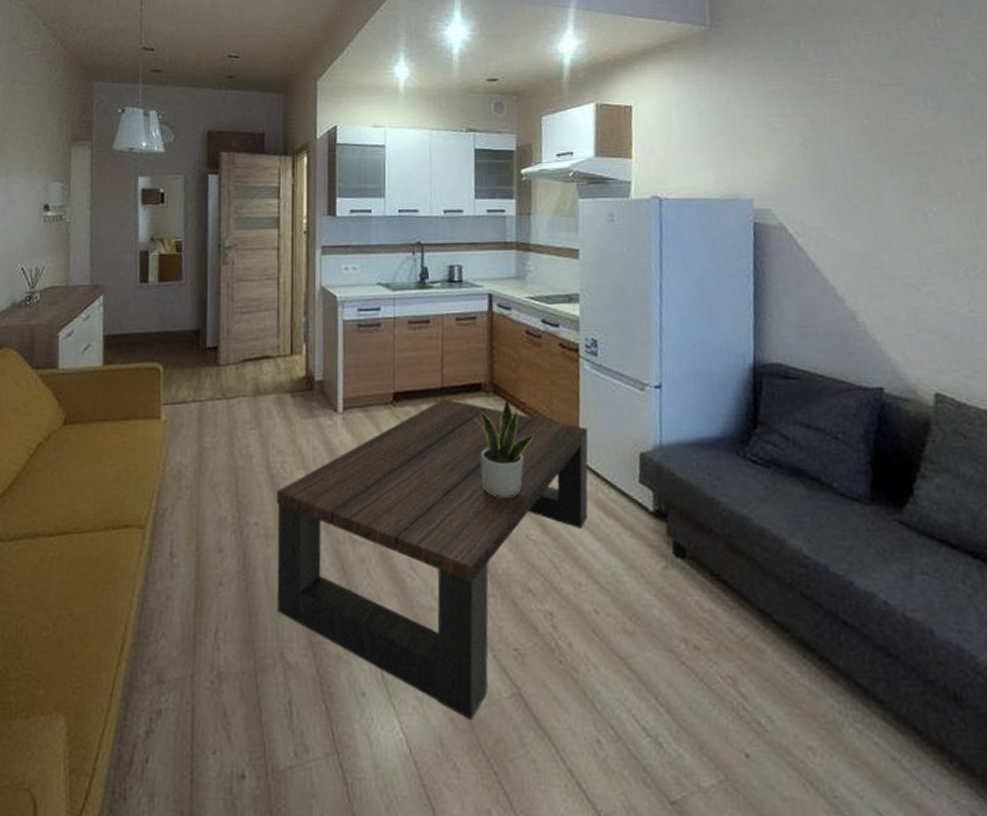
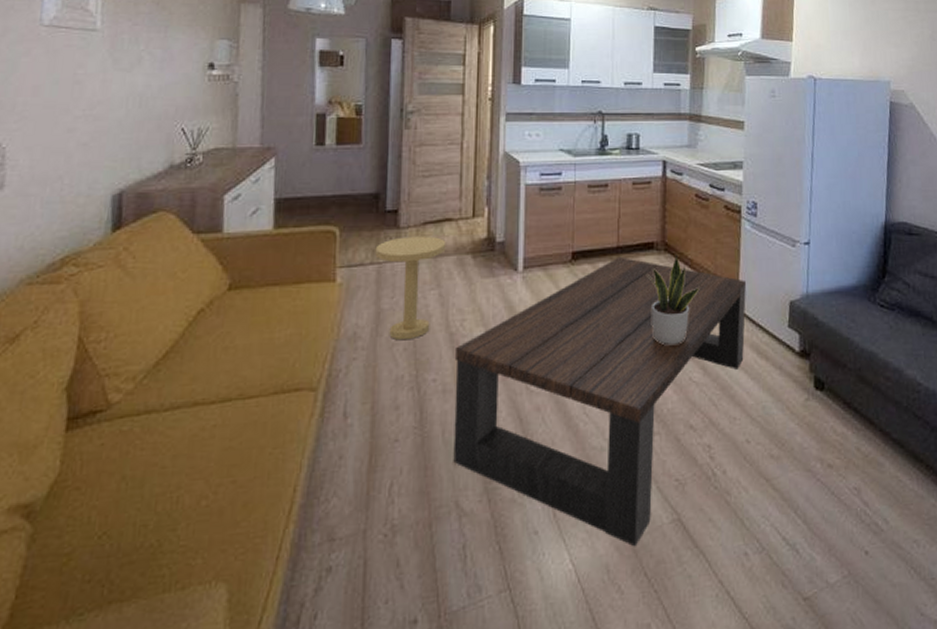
side table: none [197,374,265,481] -> present [375,236,446,341]

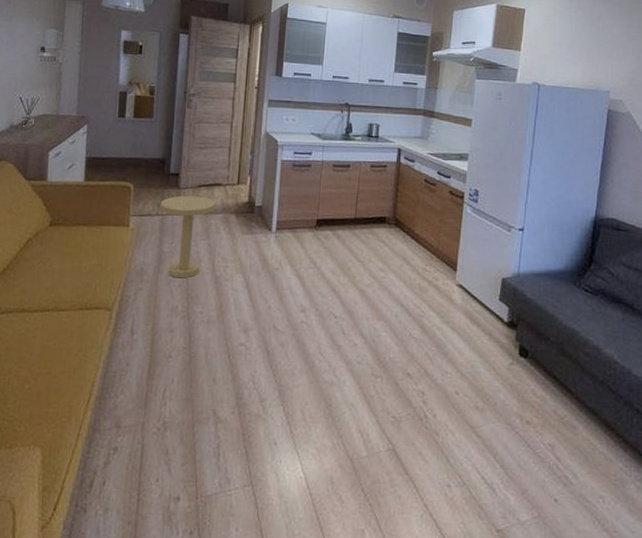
coffee table: present [453,256,747,547] -> none [213,226,465,467]
potted plant: present [645,254,701,346] -> none [377,229,425,306]

